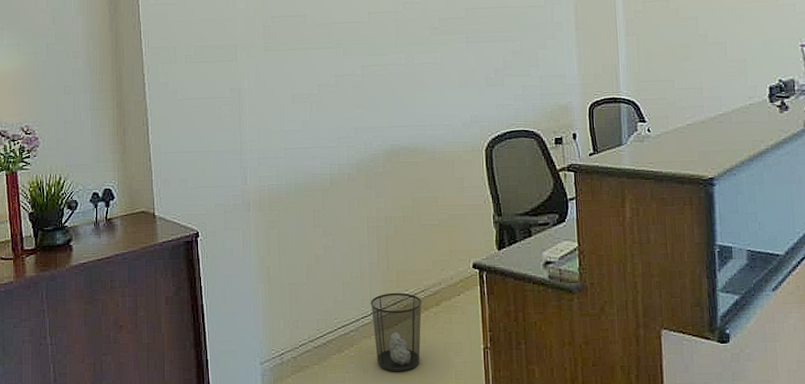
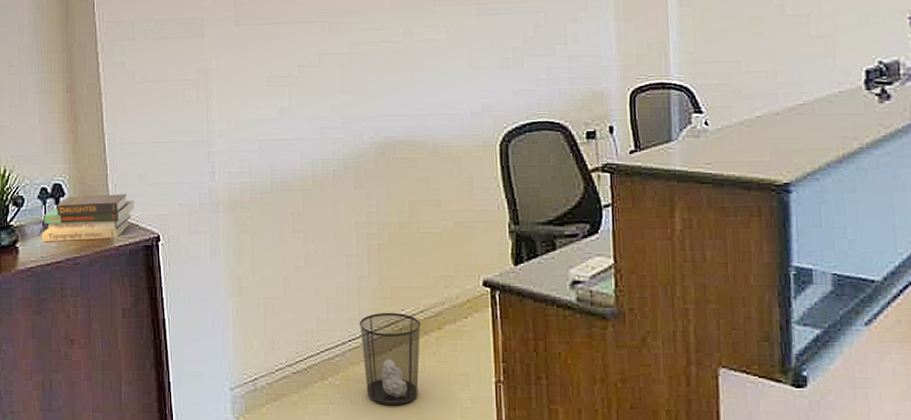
books: none [93,197,176,241] -> present [41,194,134,243]

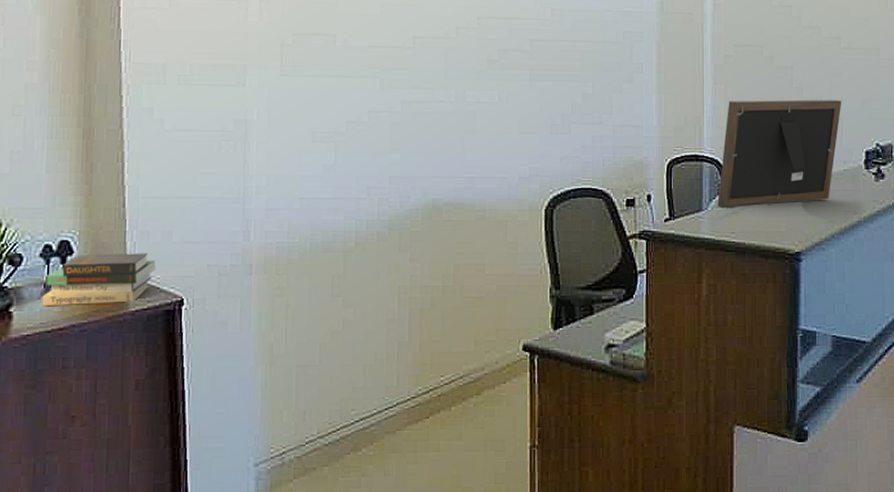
waste bin: present [359,312,421,406] -> none [396,378,460,475]
picture frame: none [689,14,834,138] -> present [717,99,842,209]

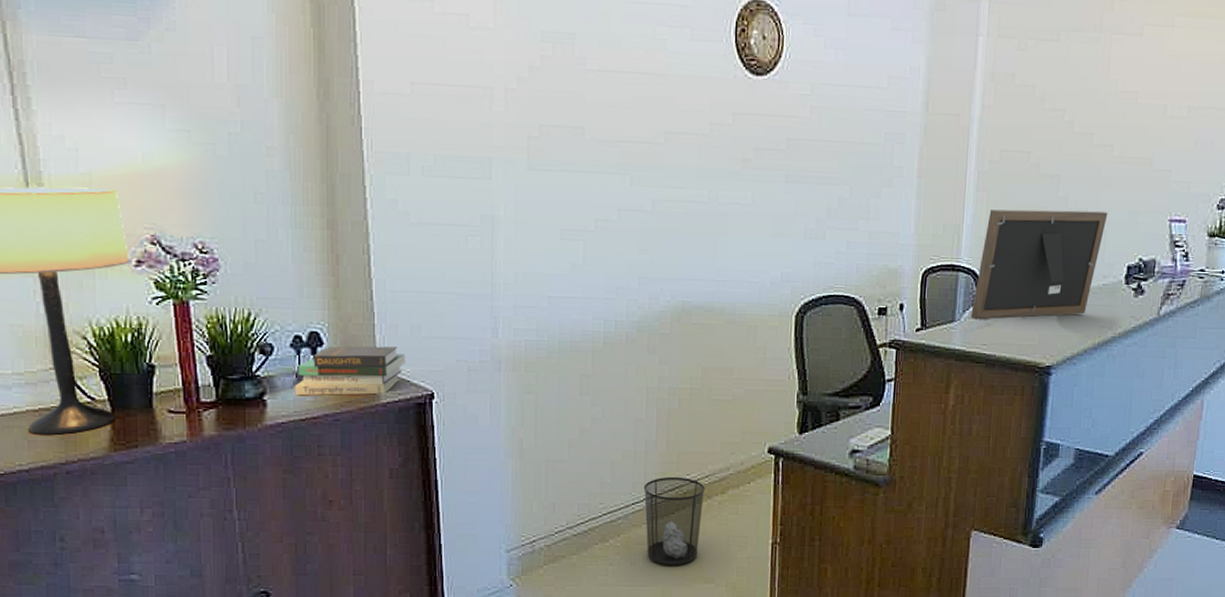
waste bin: none [396,378,460,475] -> present [643,476,705,566]

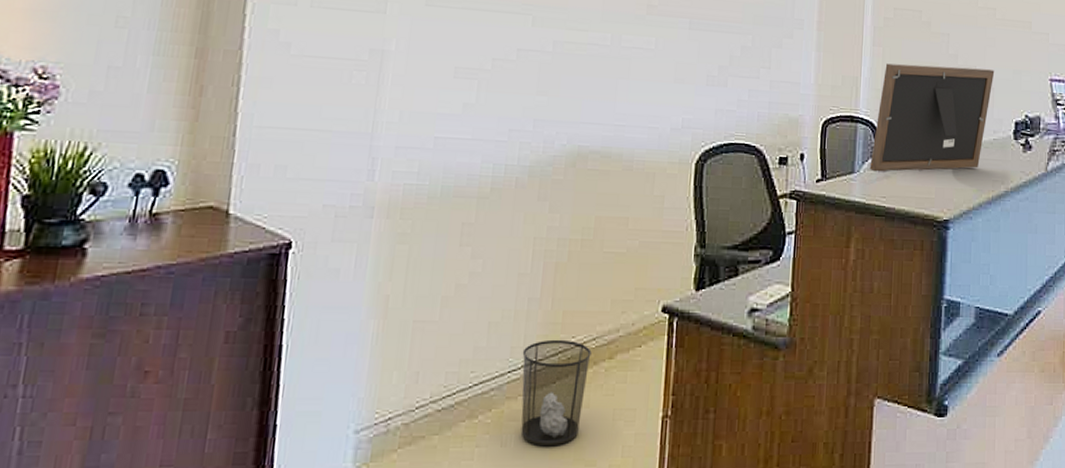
books: present [294,346,405,396] -> none [123,187,265,244]

